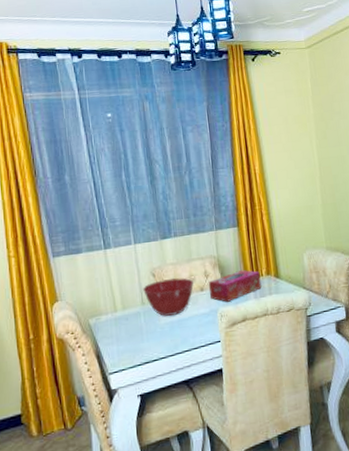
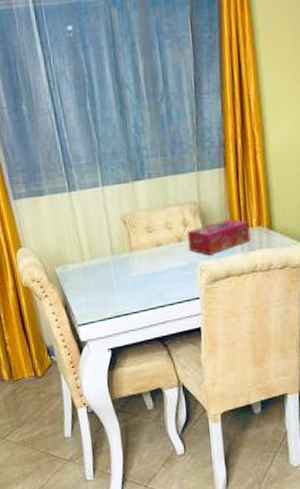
mixing bowl: present [143,278,194,316] -> none [113,226,171,268]

